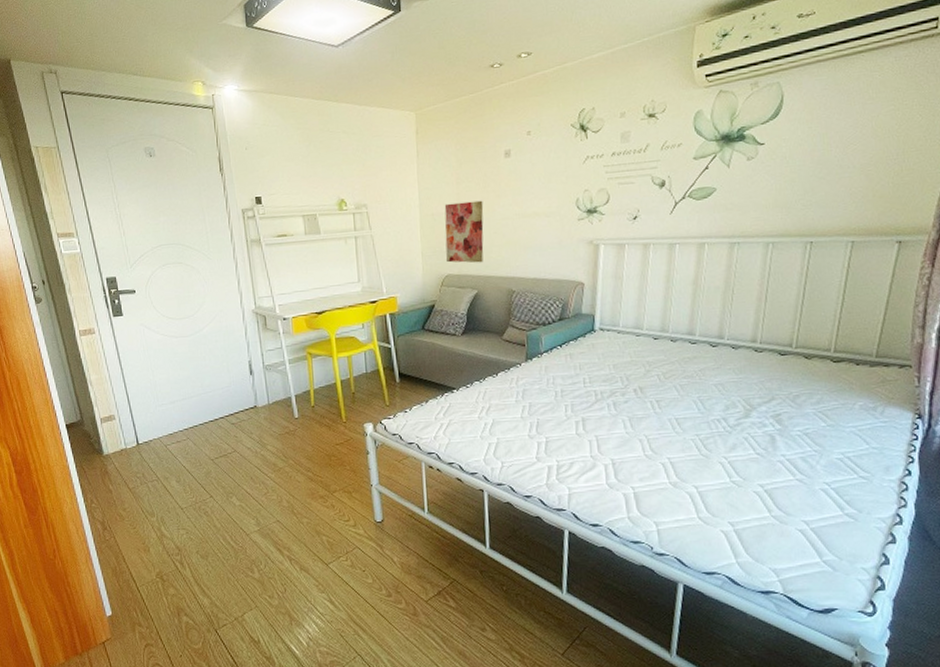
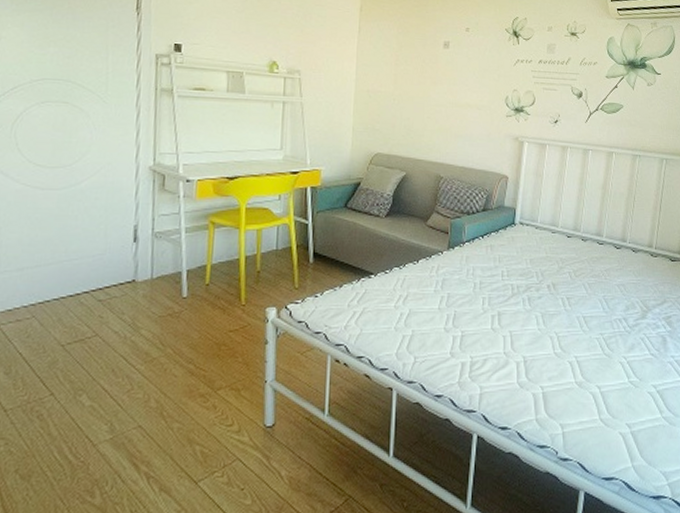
wall art: present [444,200,484,263] -> none [376,82,420,145]

